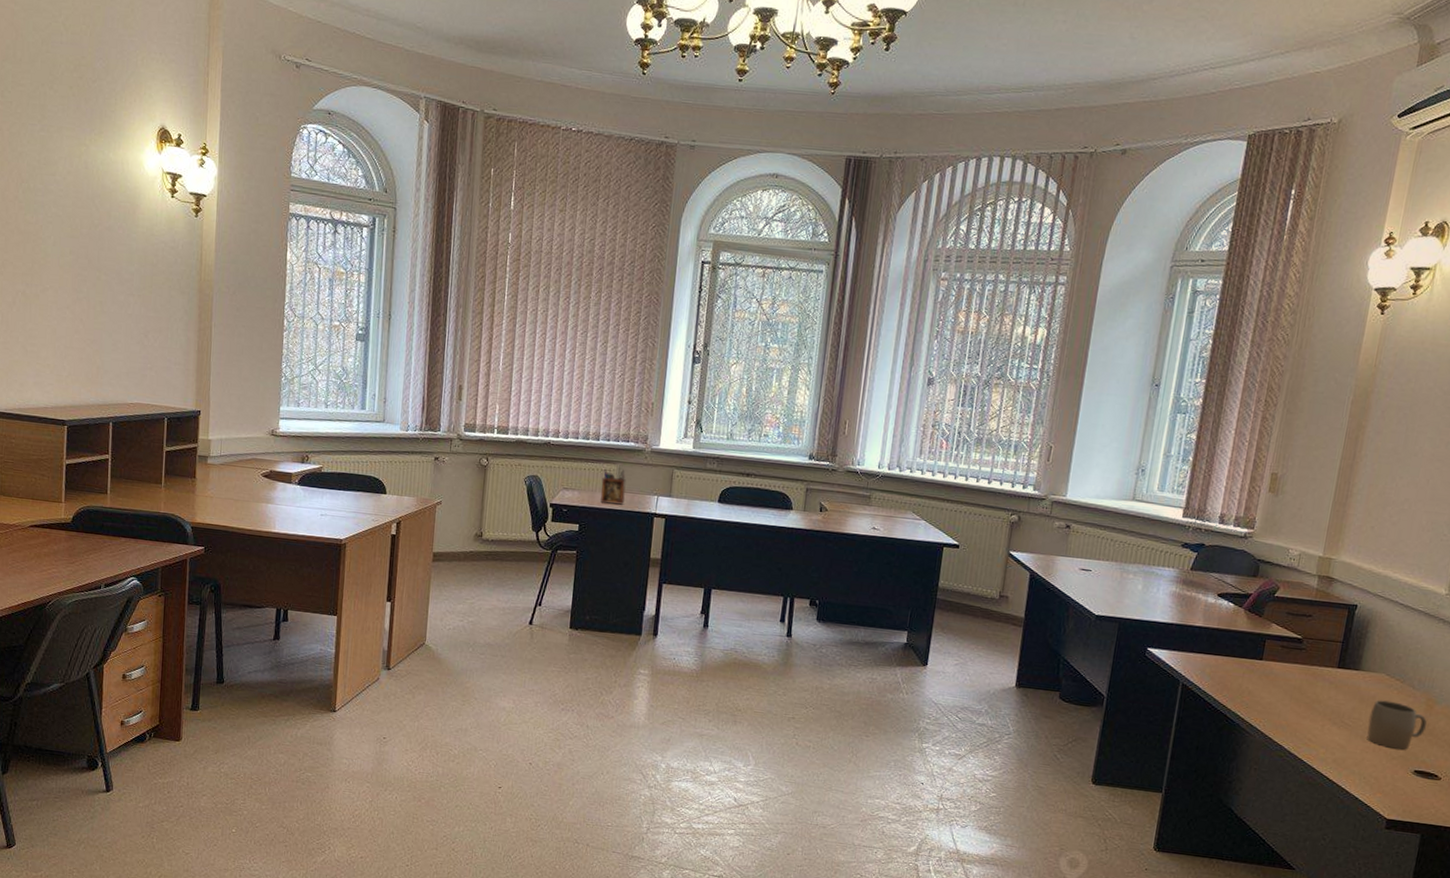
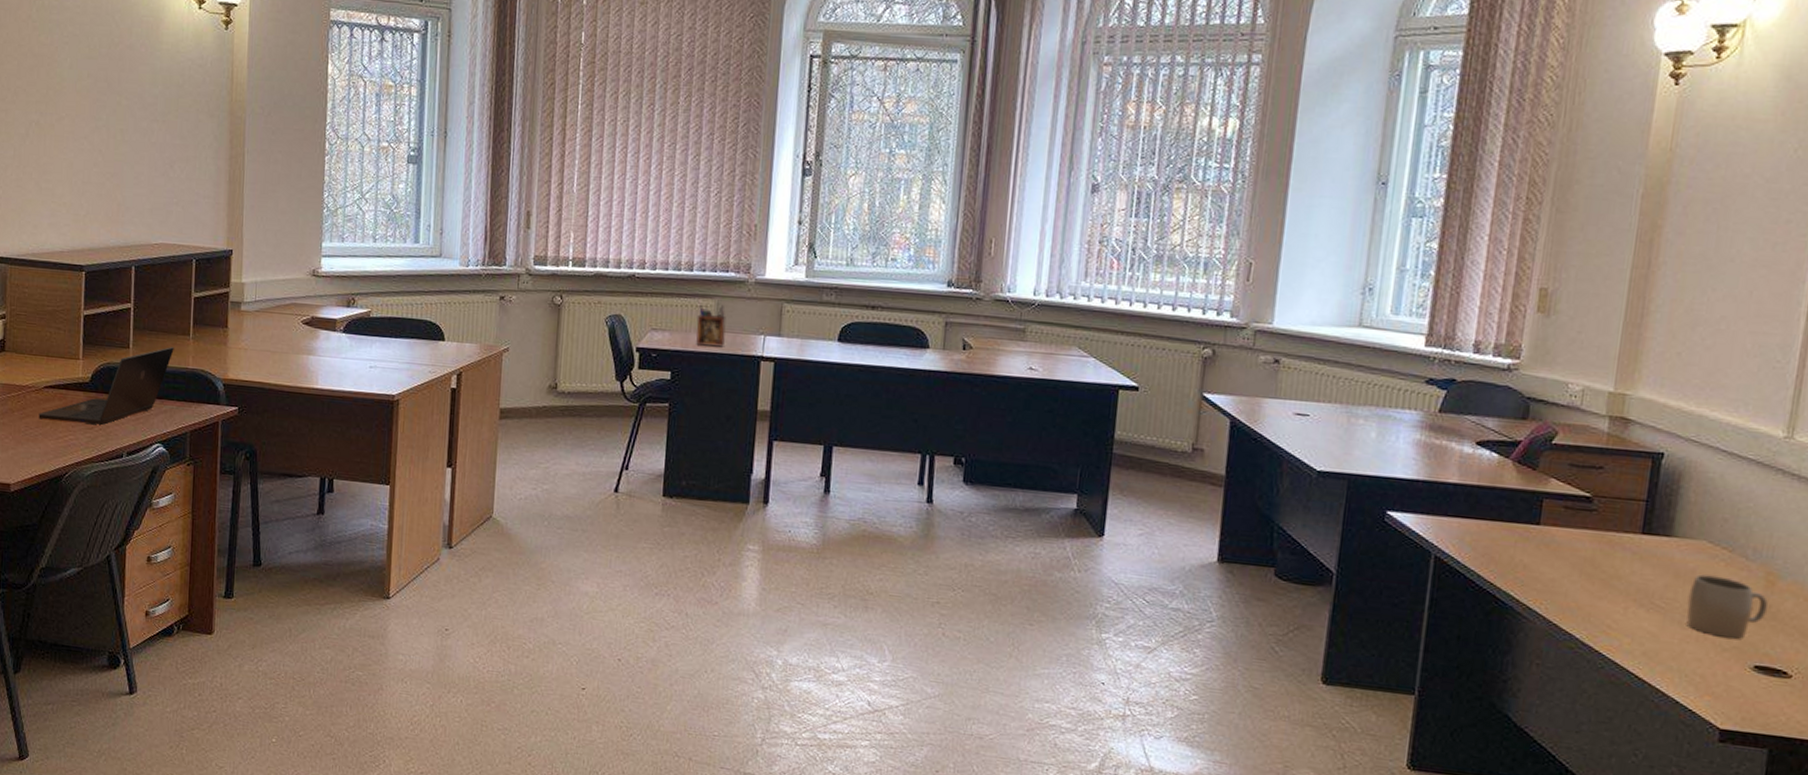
laptop: none [24,493,148,560] -> present [38,347,174,425]

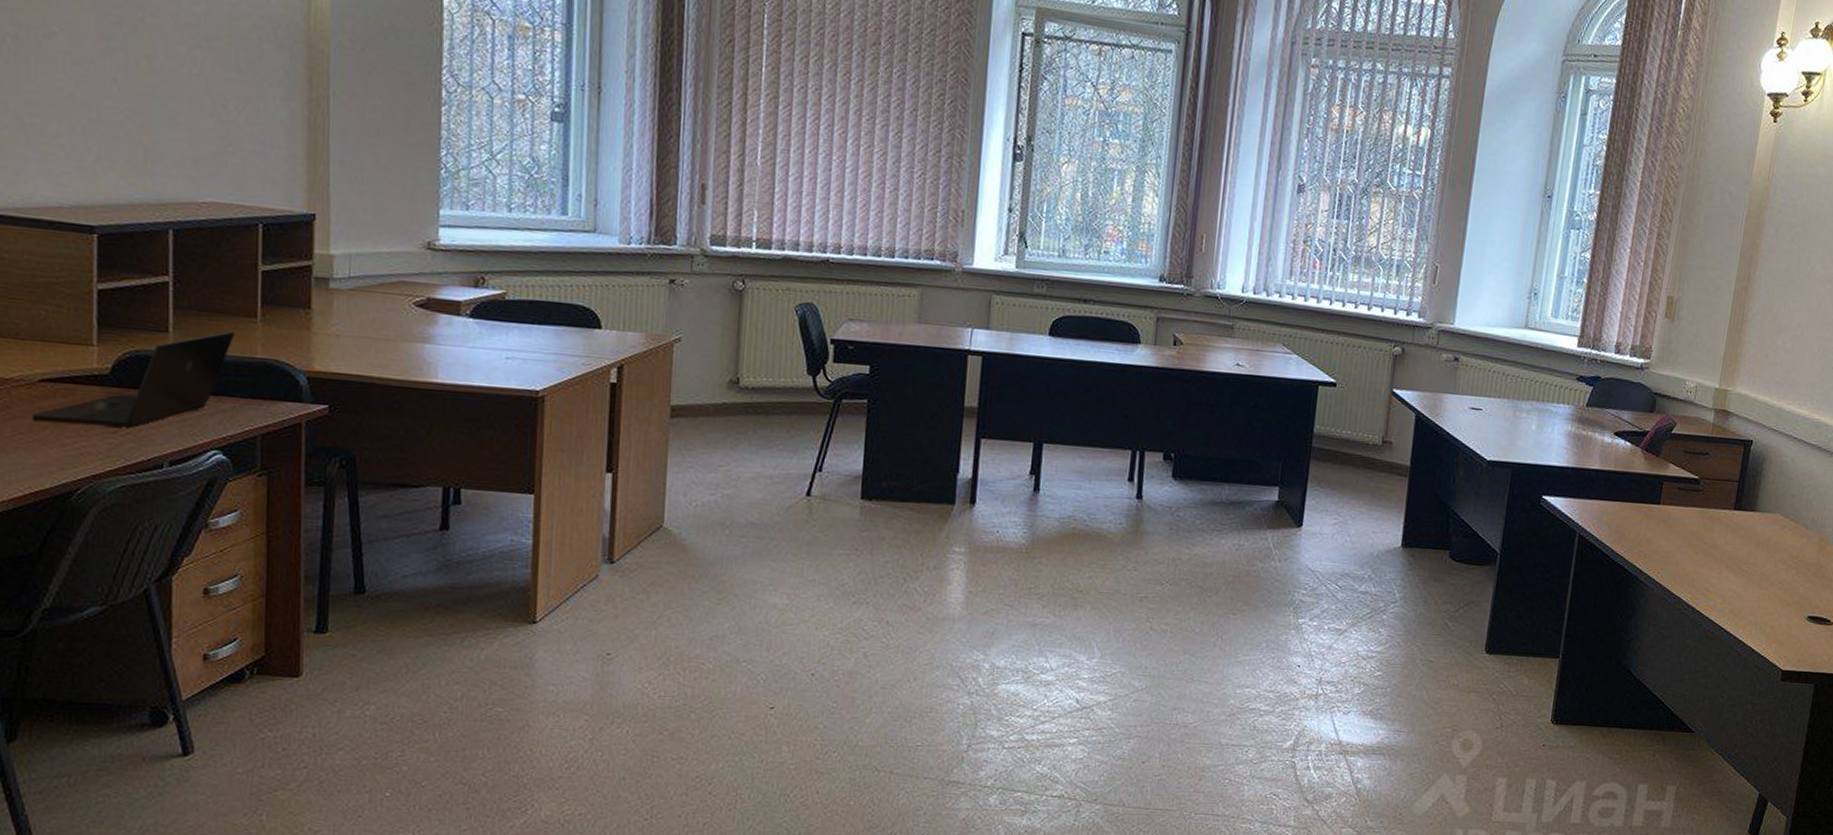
desk organizer: present [696,304,726,347] -> none [898,294,931,340]
mug: present [1686,574,1769,639] -> none [1763,542,1820,595]

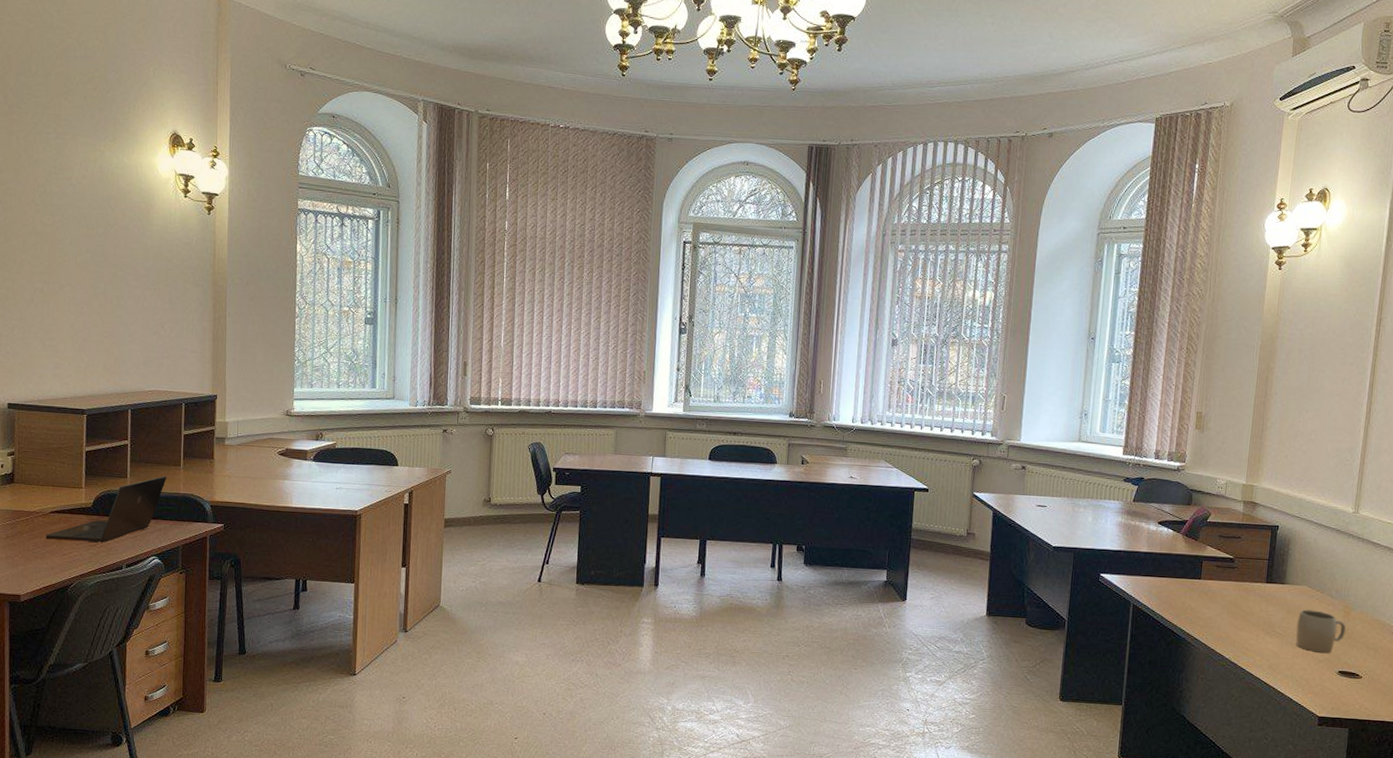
mug: none [1763,542,1820,595] -> present [1295,609,1346,653]

